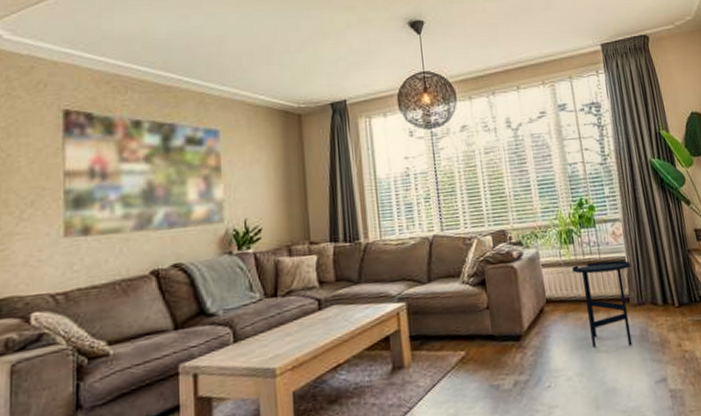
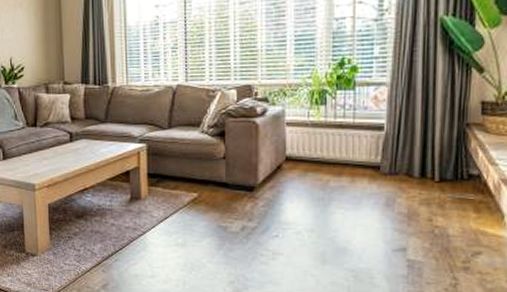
side table: present [572,260,633,348] -> none [320,126,389,213]

